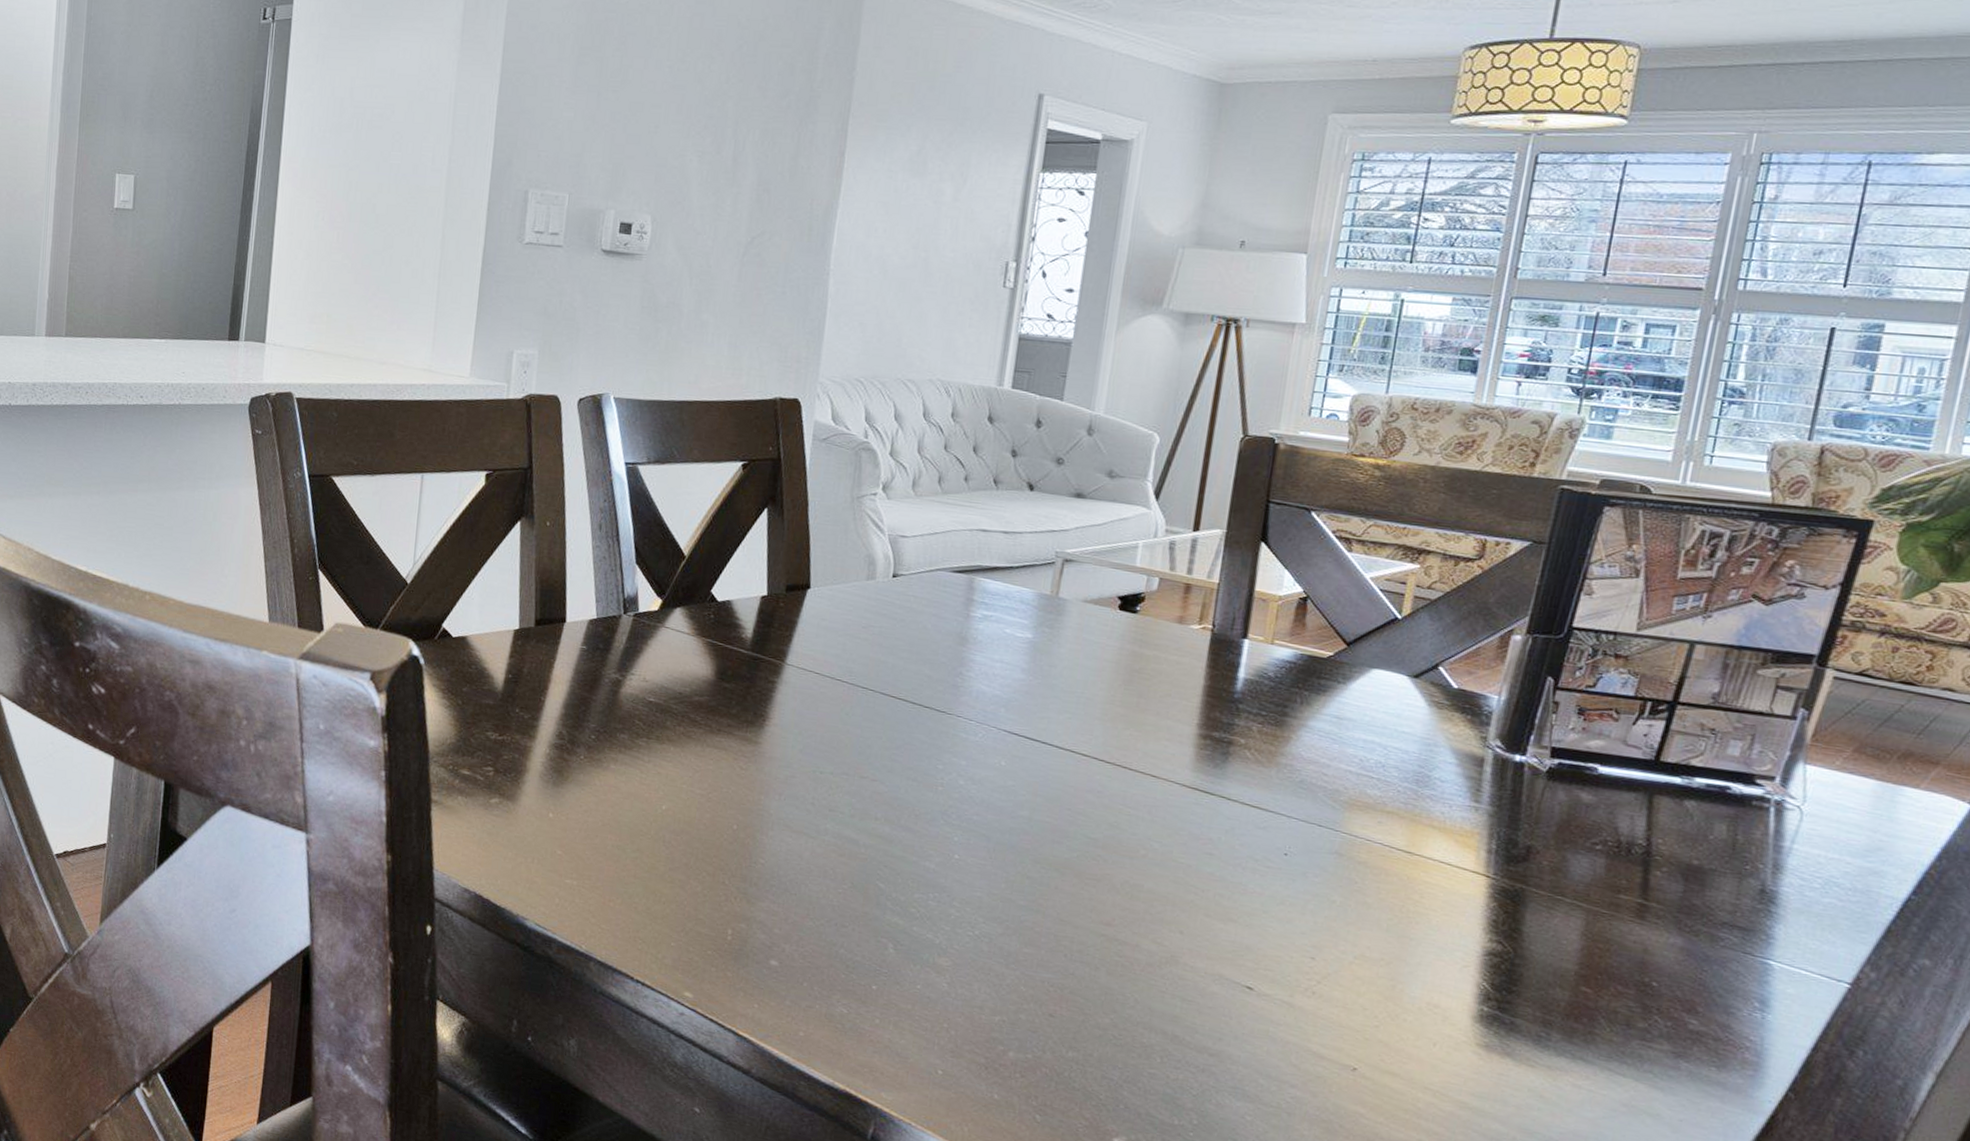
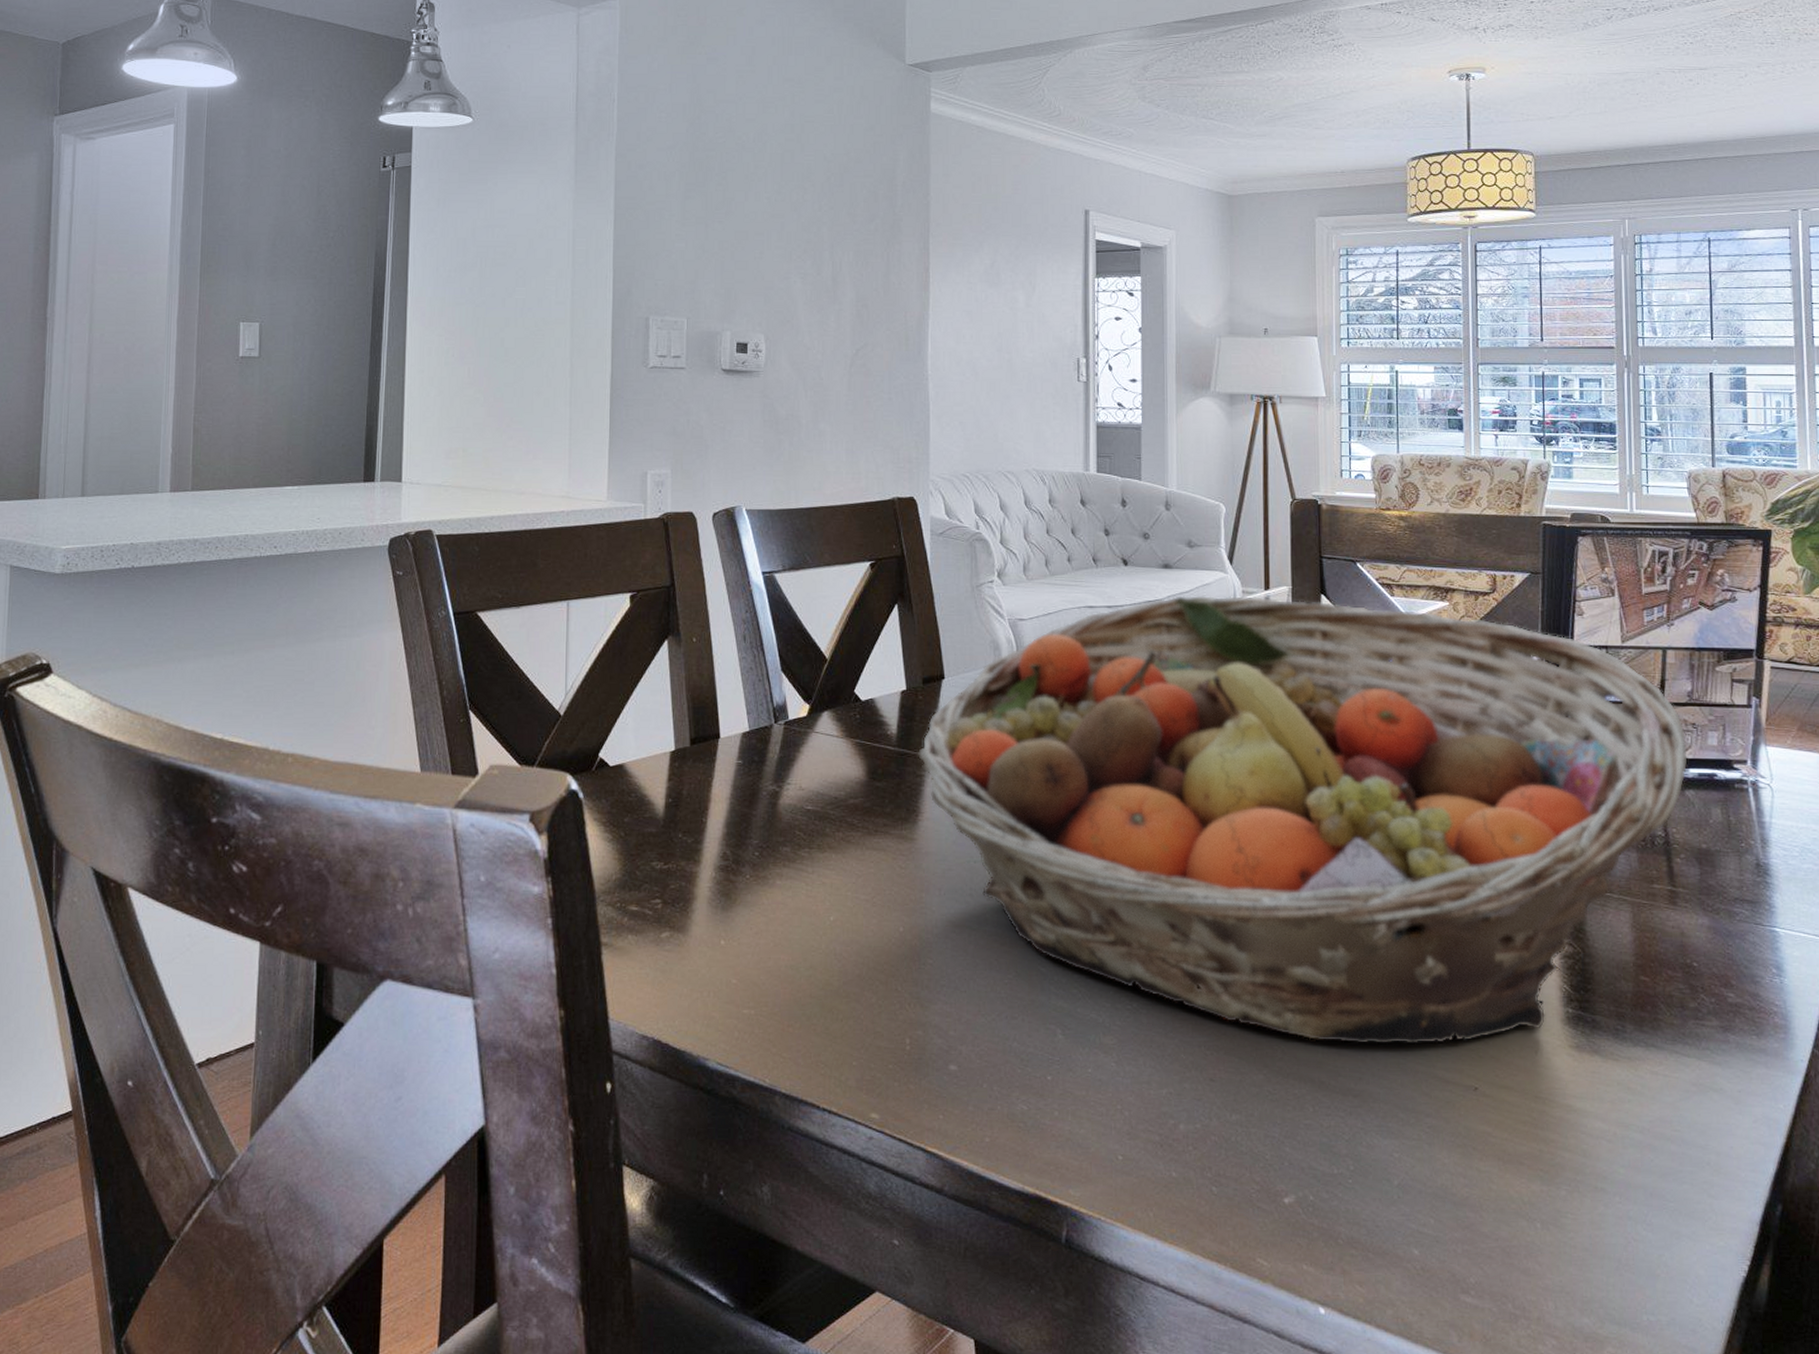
fruit basket: none [771,528,1700,1023] -> present [917,596,1688,1045]

